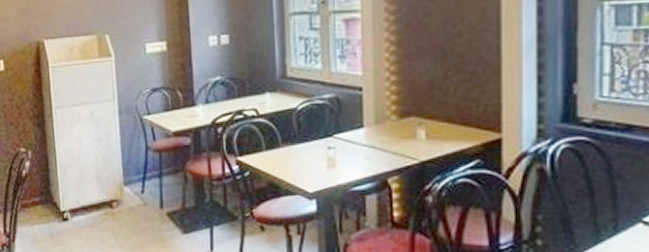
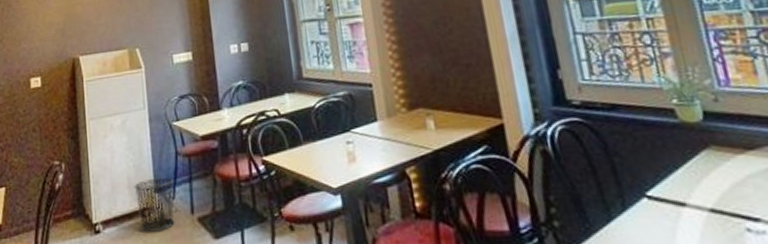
waste bin: none [102,171,144,223] -> present [134,177,175,232]

